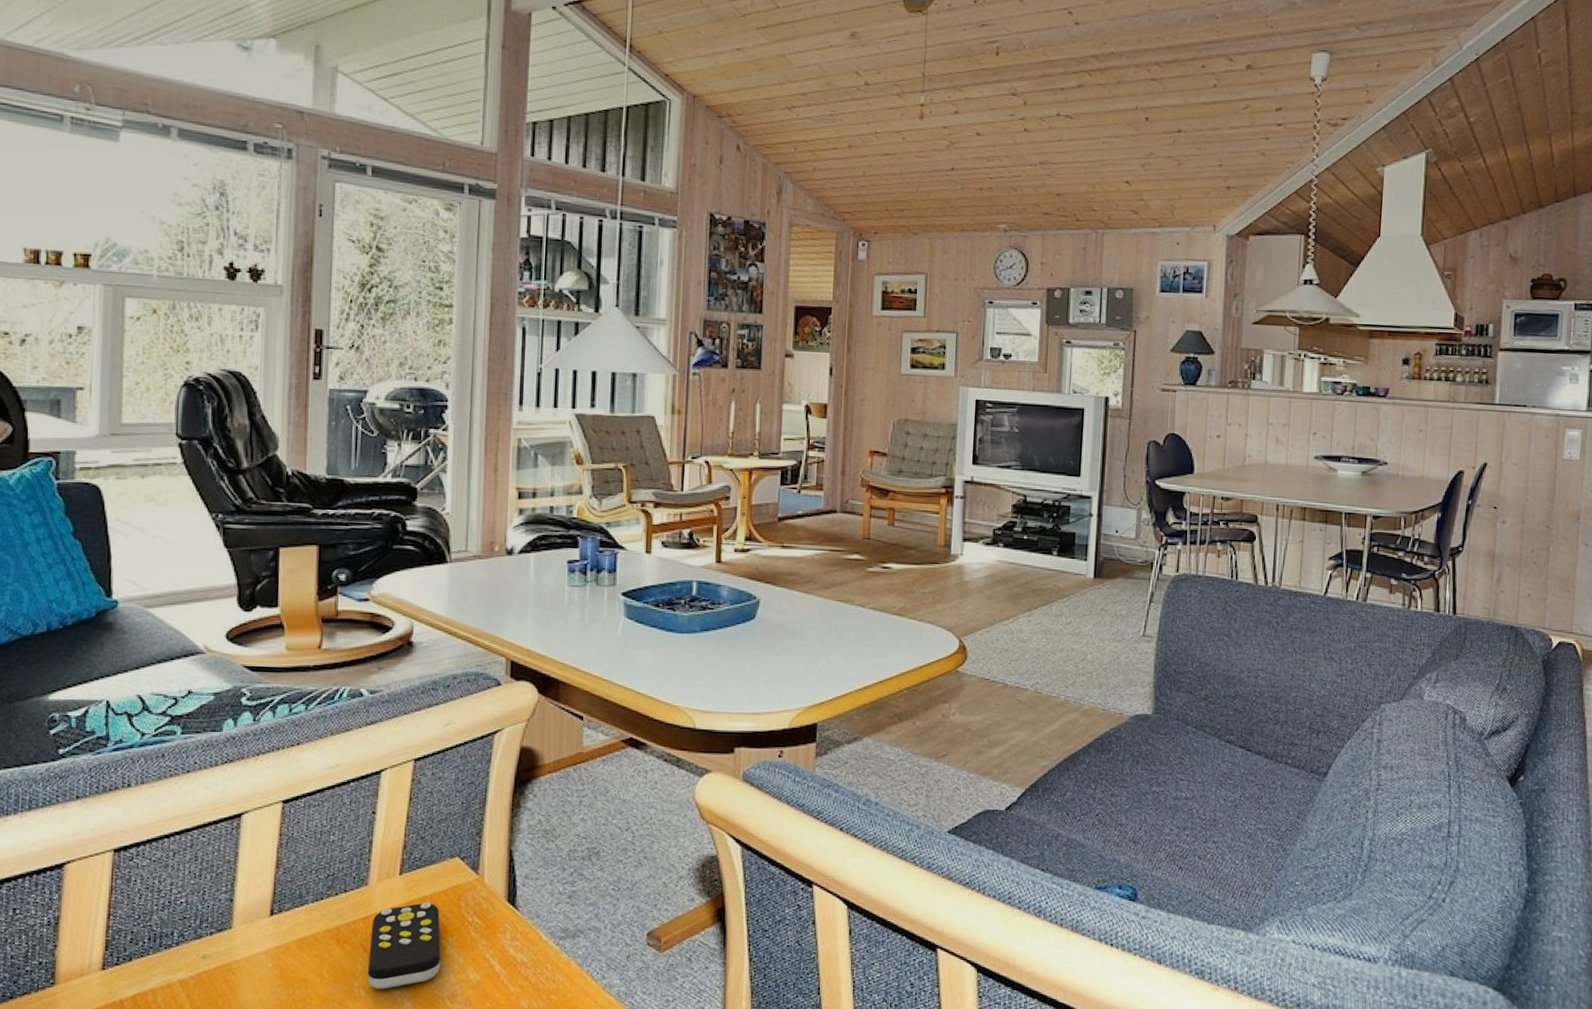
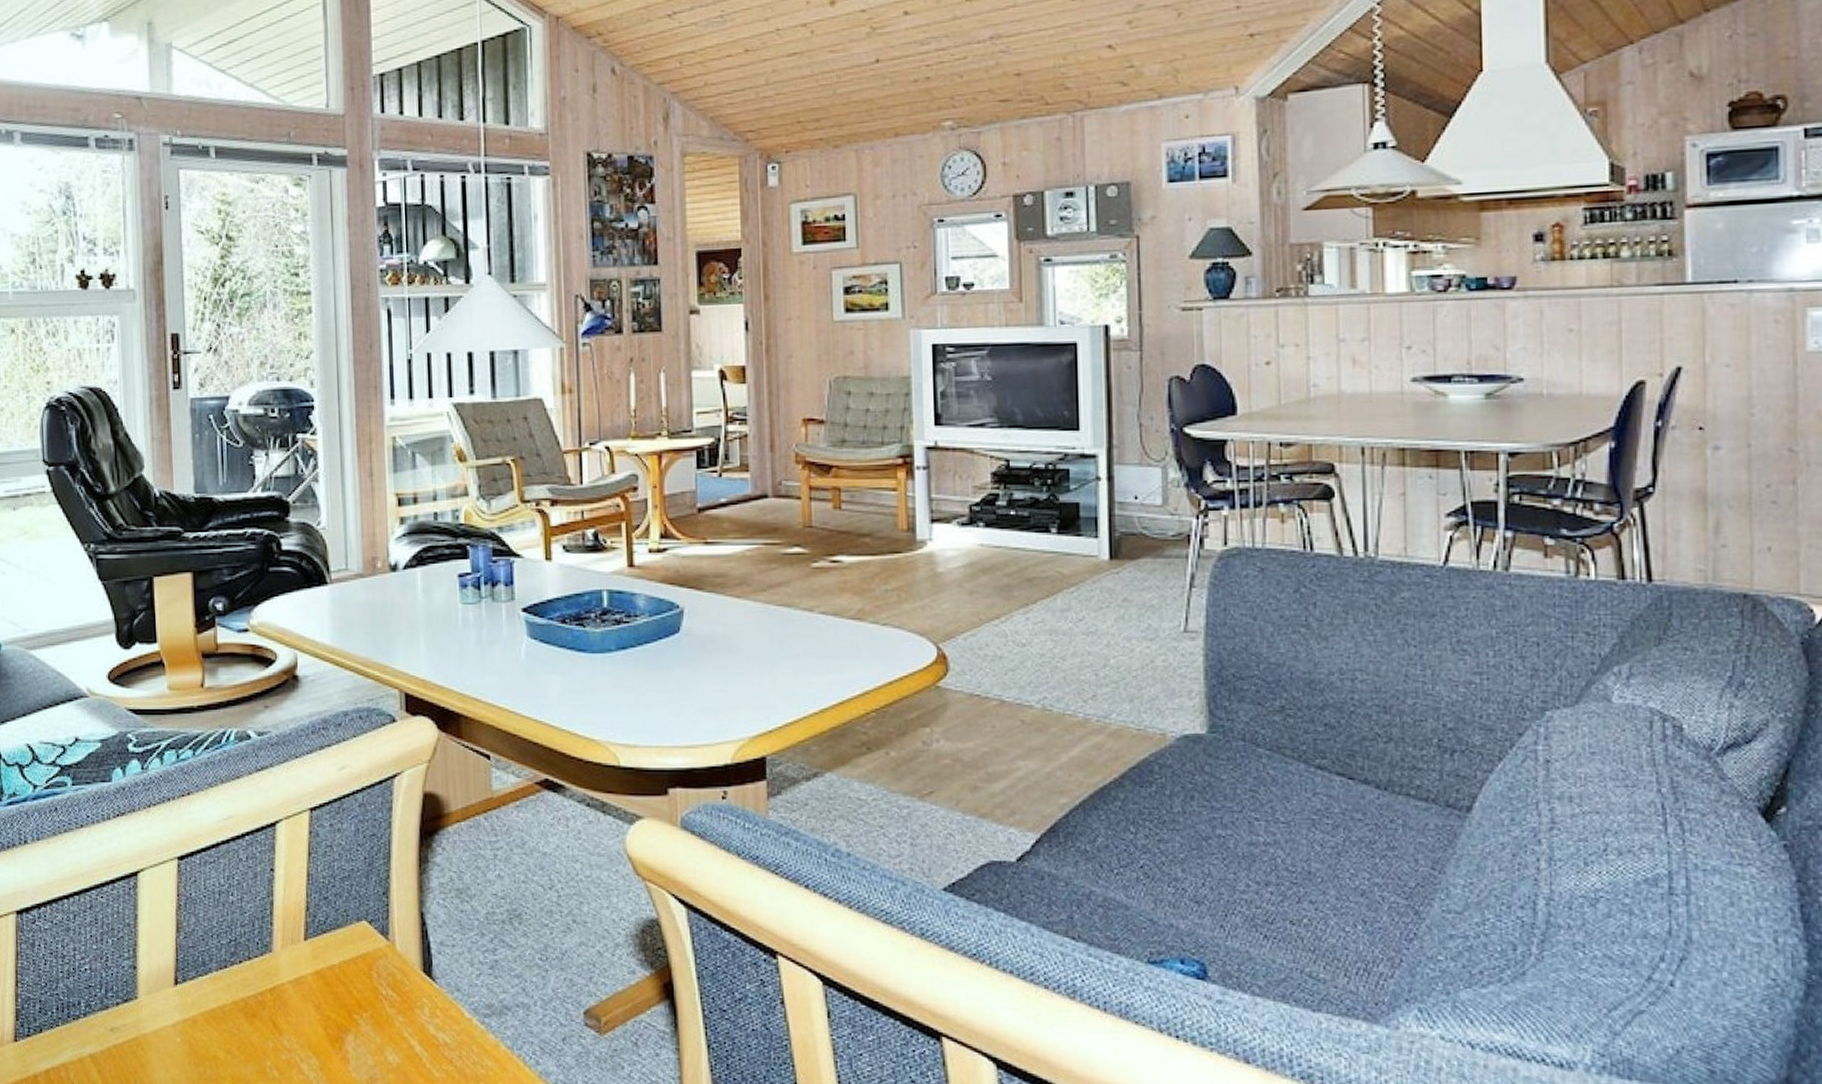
remote control: present [367,902,441,989] -> none [279,972,356,1070]

